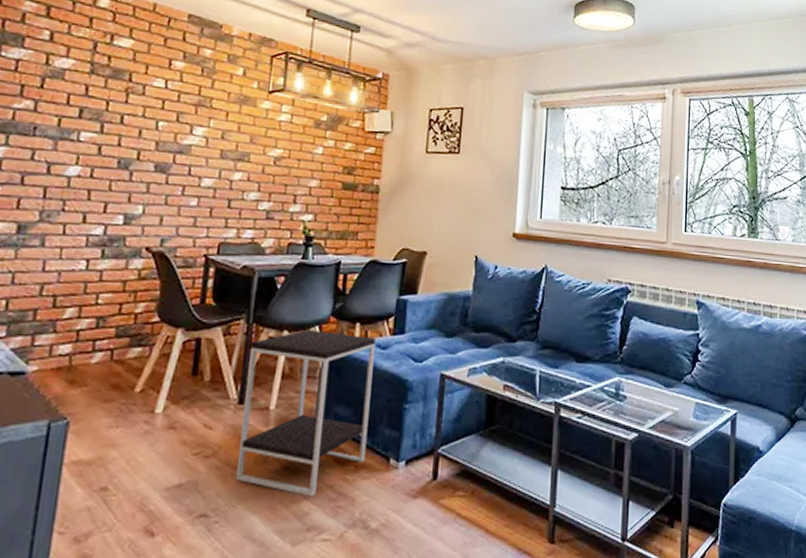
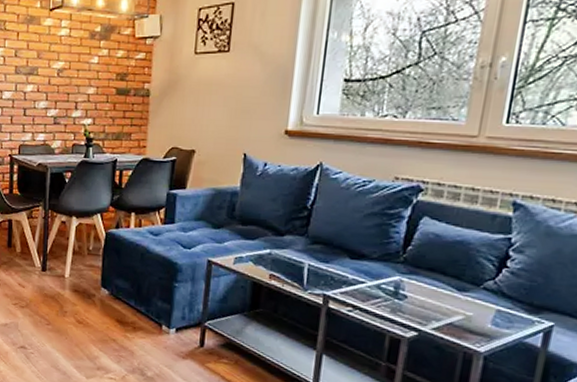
side table: present [235,329,376,496] -> none [43,216,149,345]

